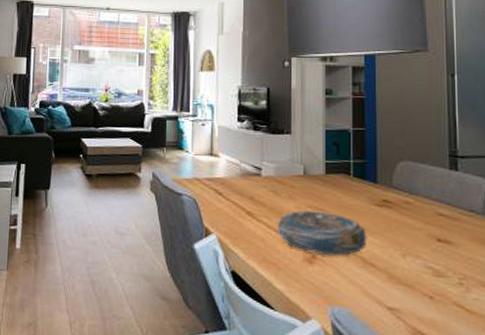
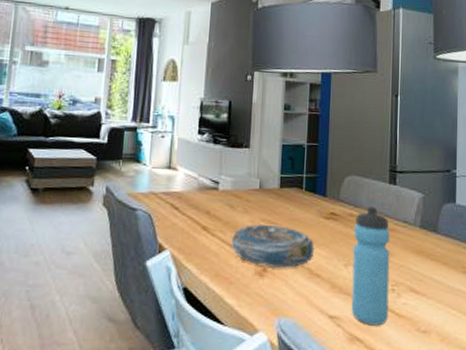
water bottle: none [411,194,457,322] -> present [351,207,390,326]

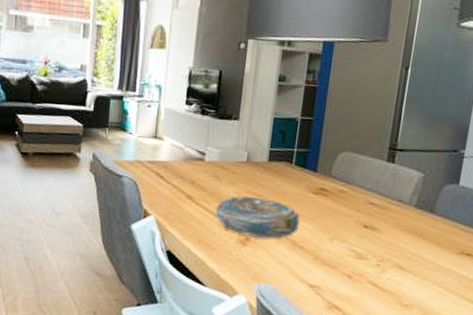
water bottle: present [351,207,390,326] -> none [332,184,382,297]

